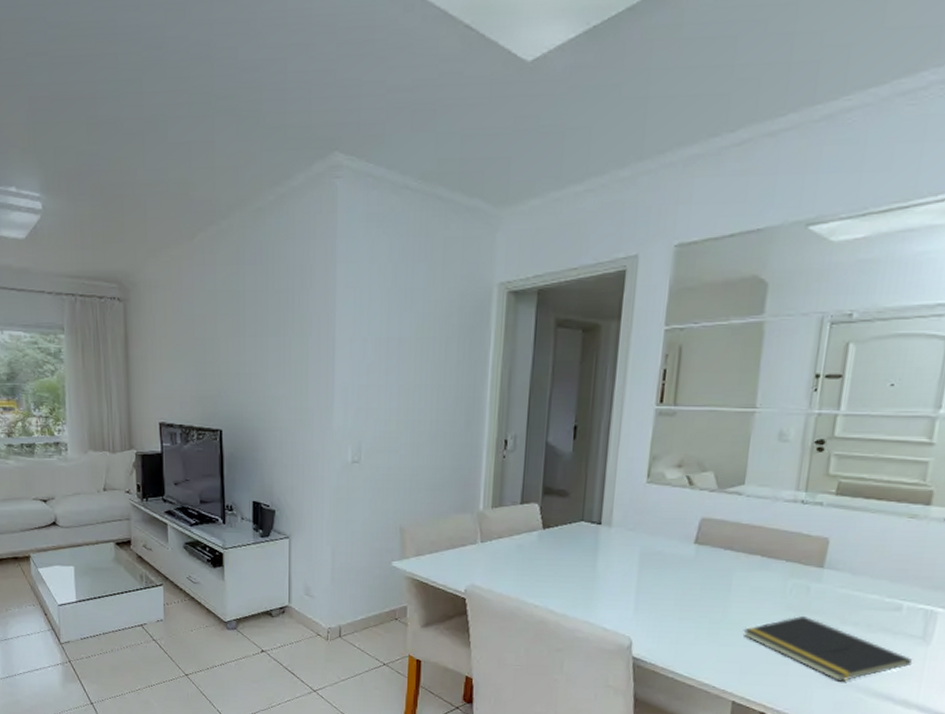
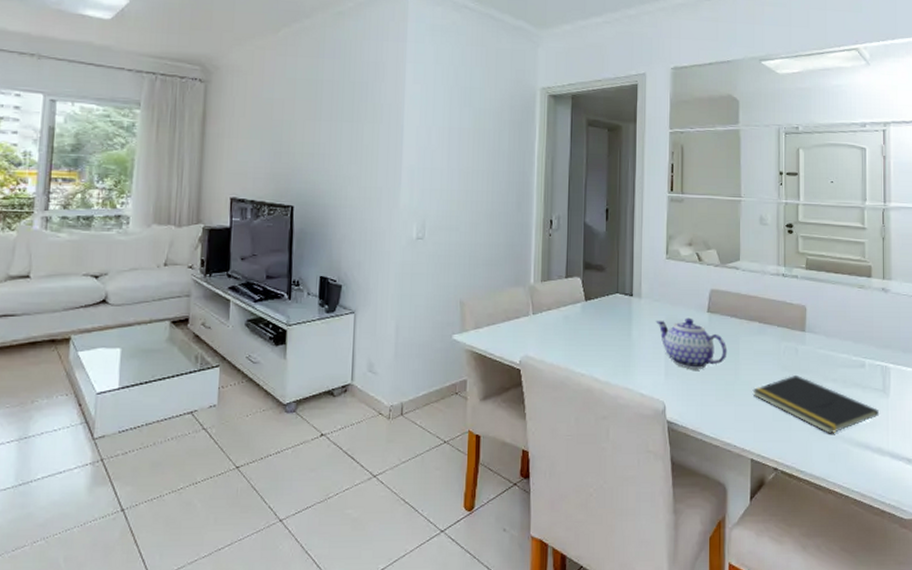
teapot: none [627,549,716,605] -> present [656,317,728,369]

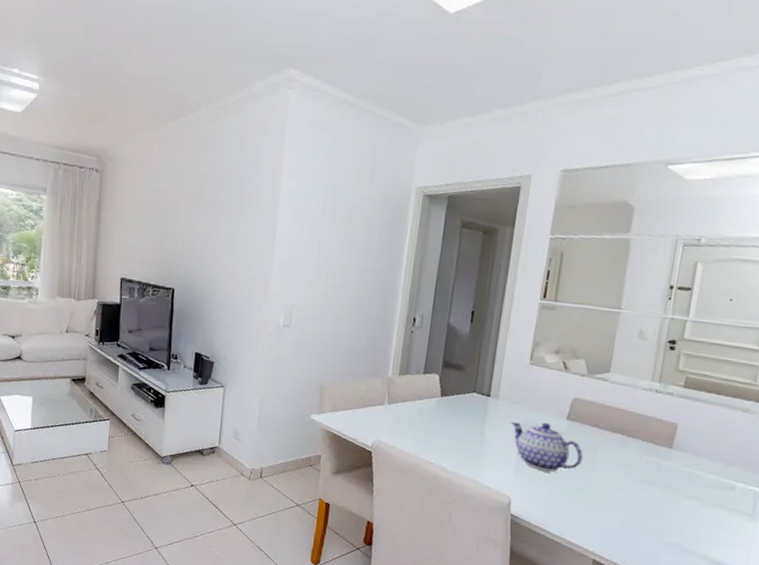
notepad: present [752,376,879,434] -> none [604,489,743,549]

